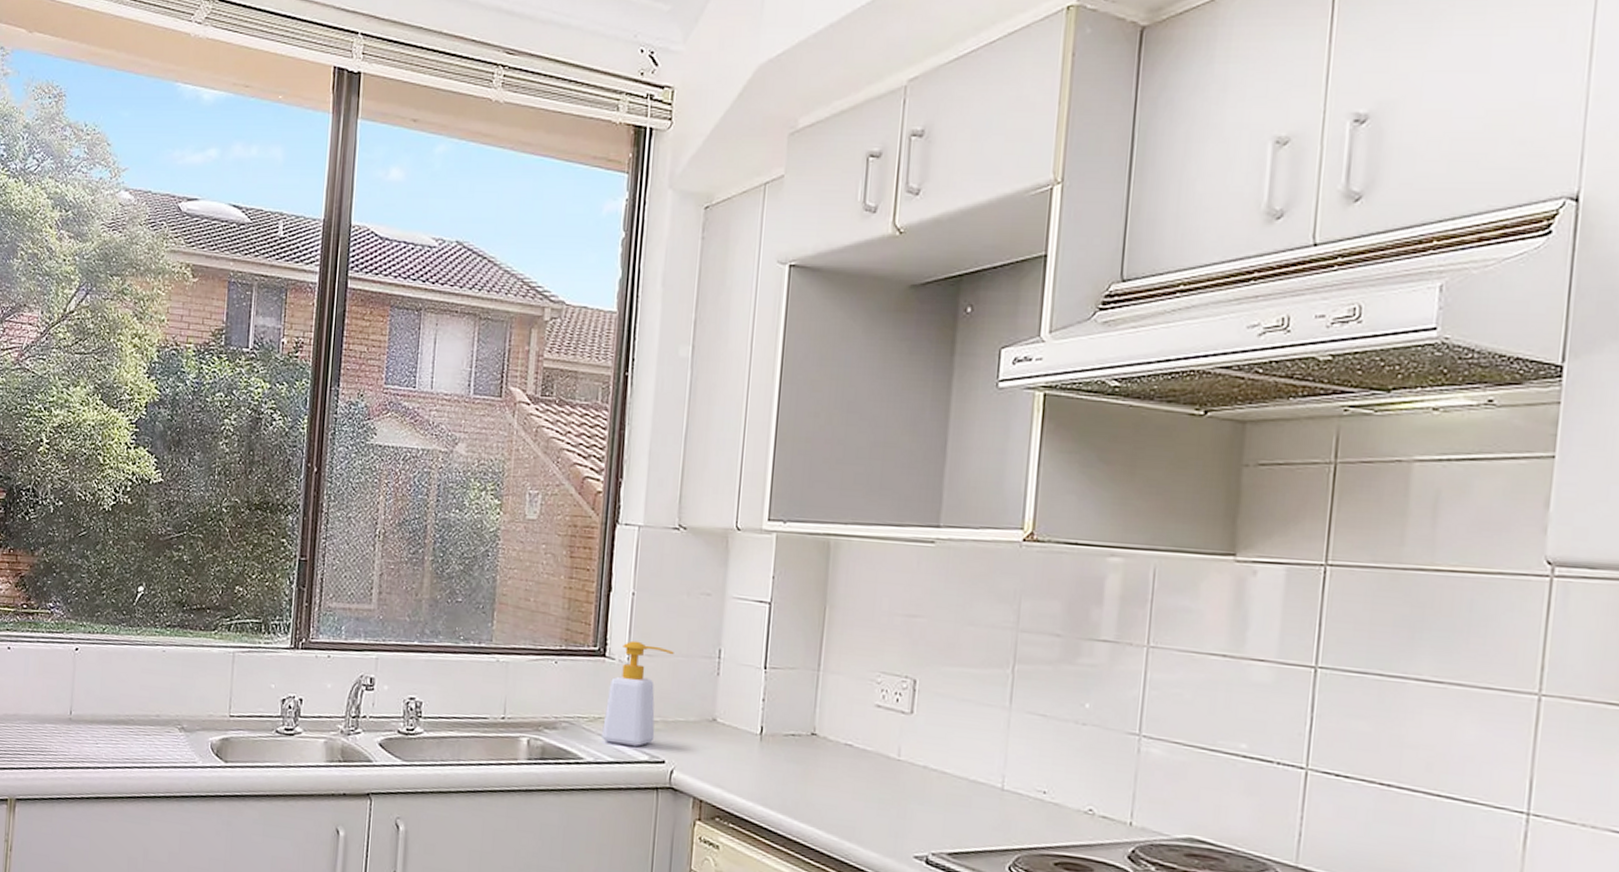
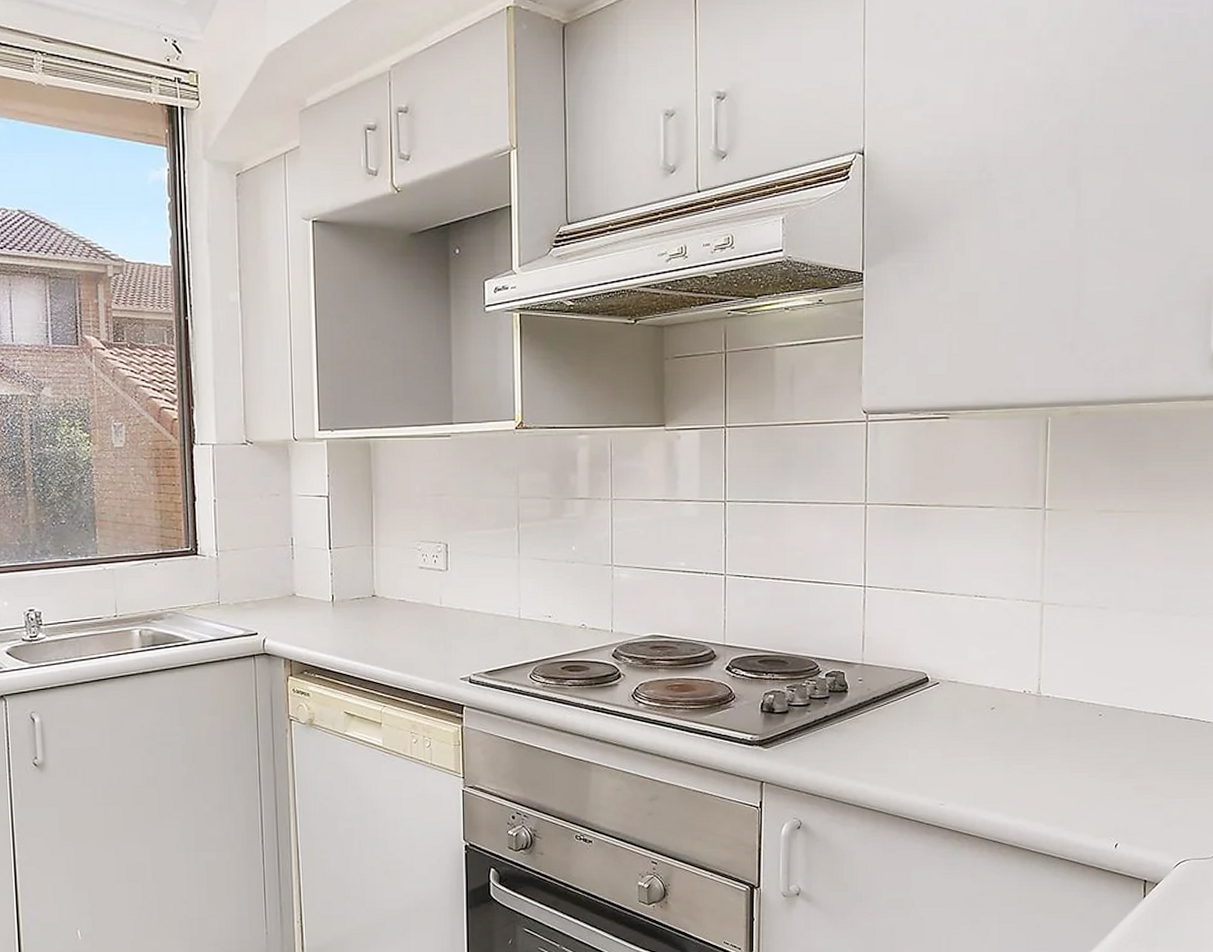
soap bottle: present [602,640,674,746] -> none [202,539,255,624]

